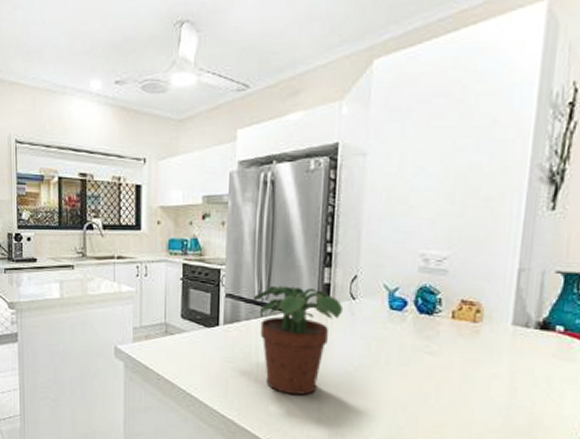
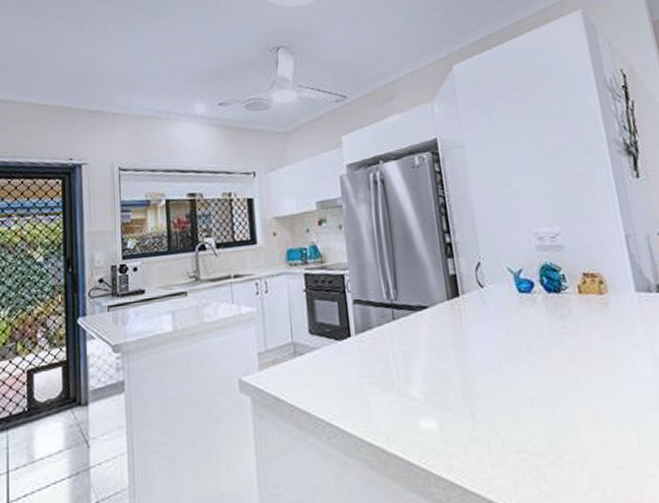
potted plant: present [252,285,344,396] -> none [381,281,475,405]

